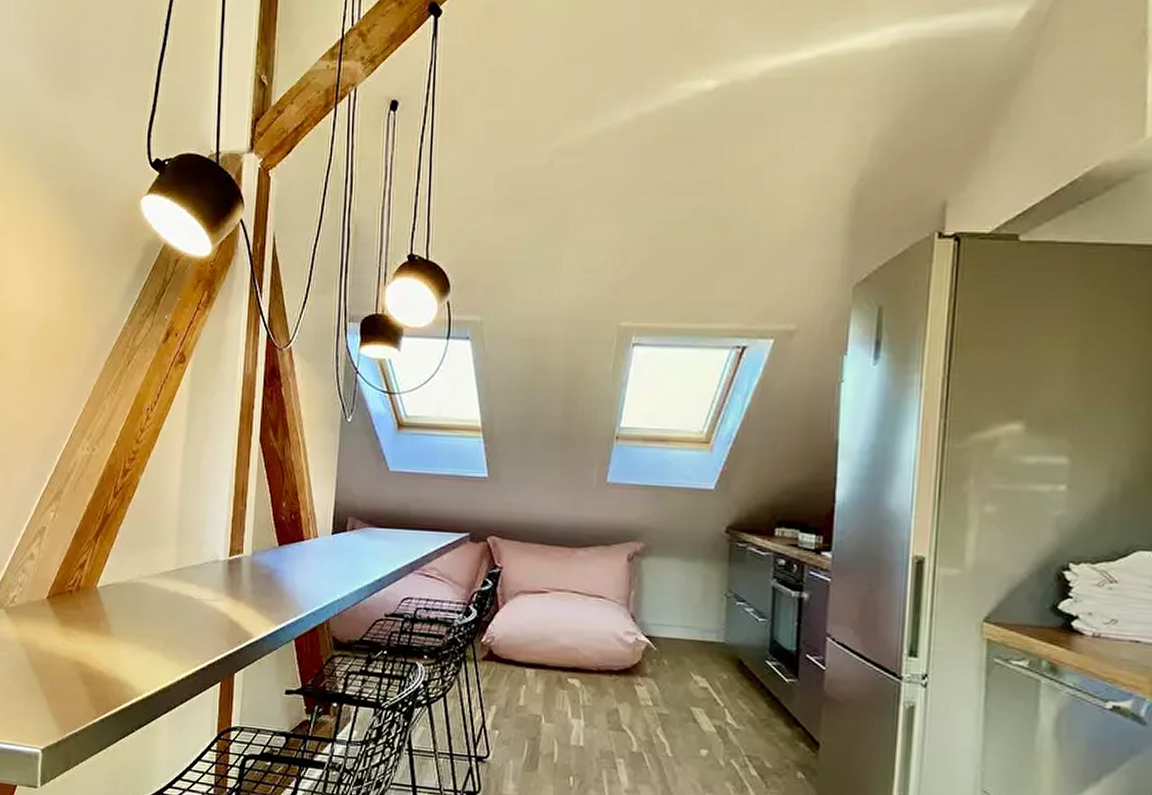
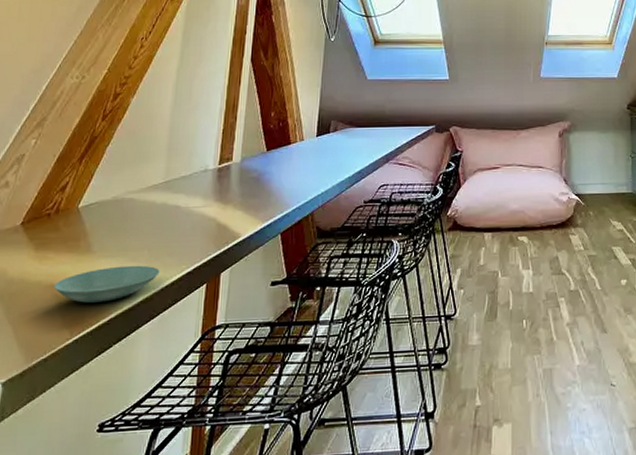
saucer: none [79,652,176,687] -> present [53,265,160,303]

